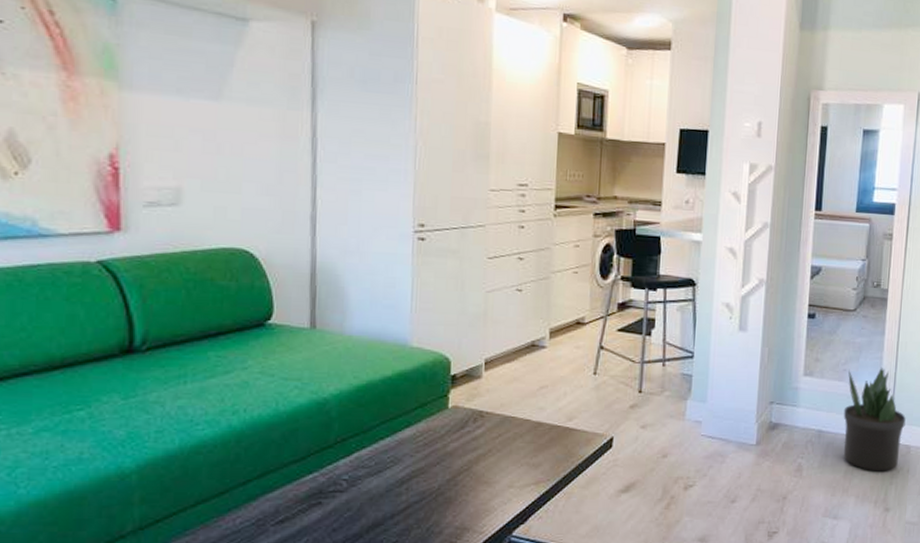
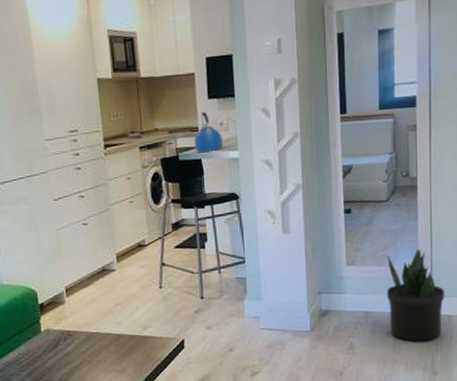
kettle: none [654,185,687,231] -> present [194,111,224,153]

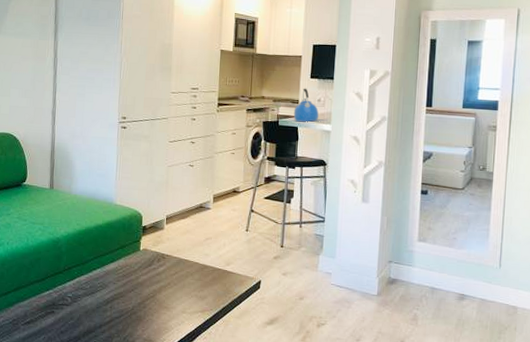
planter: present [386,248,445,342] -> none [454,237,512,327]

